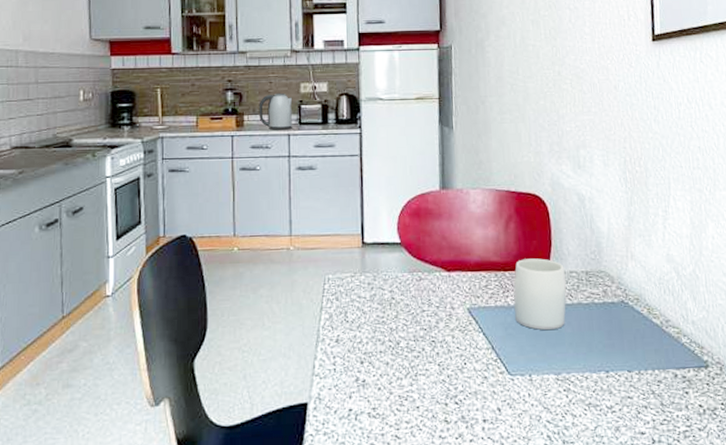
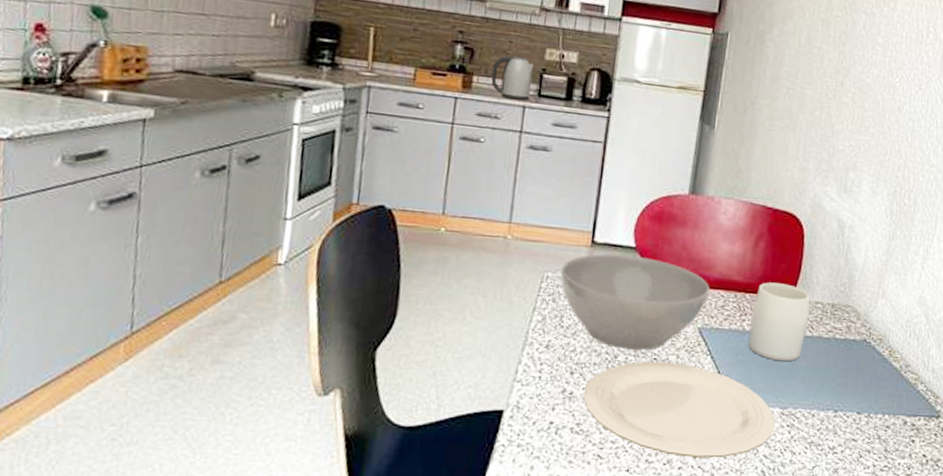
bowl: none [339,250,472,335] -> present [560,254,710,350]
plate: none [375,342,553,430] -> present [583,361,776,458]

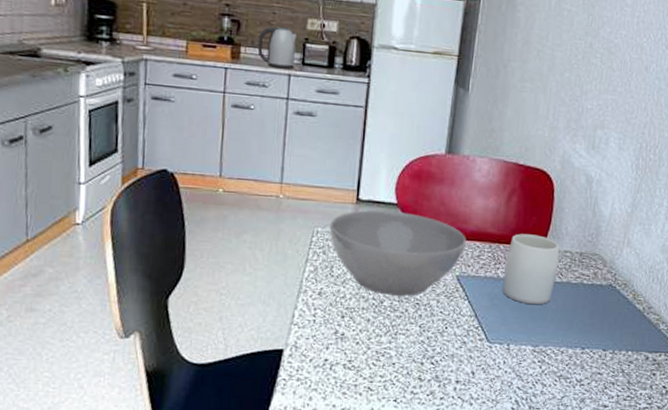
plate: present [583,361,776,458] -> none [353,305,528,390]

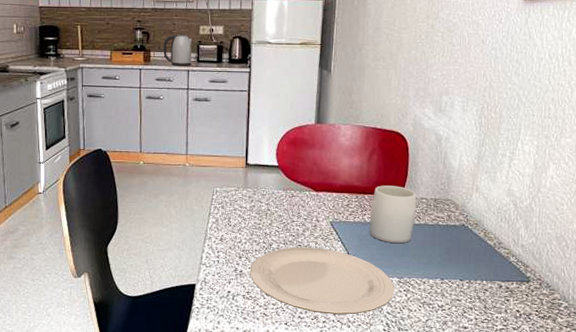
bowl: present [329,210,466,296] -> none [225,171,336,239]
plate: none [353,305,528,390] -> present [250,247,395,315]

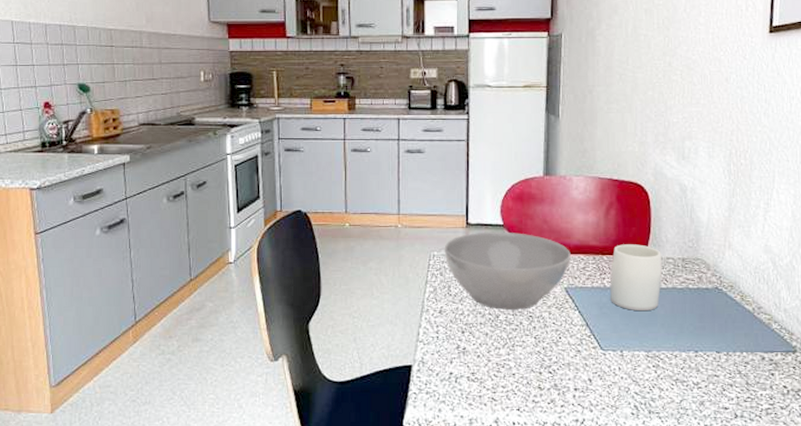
kettle: present [163,33,193,66] -> none [370,78,403,114]
bowl: none [225,171,336,239] -> present [444,231,571,310]
plate: present [250,247,395,315] -> none [474,318,643,397]

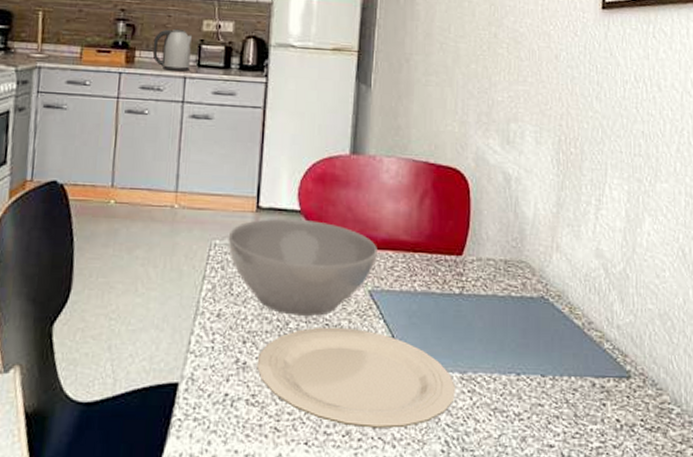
kettle: none [370,78,403,114] -> present [152,28,193,72]
plate: none [474,318,643,397] -> present [257,327,456,428]
mug: present [610,244,663,312] -> none [421,240,482,323]

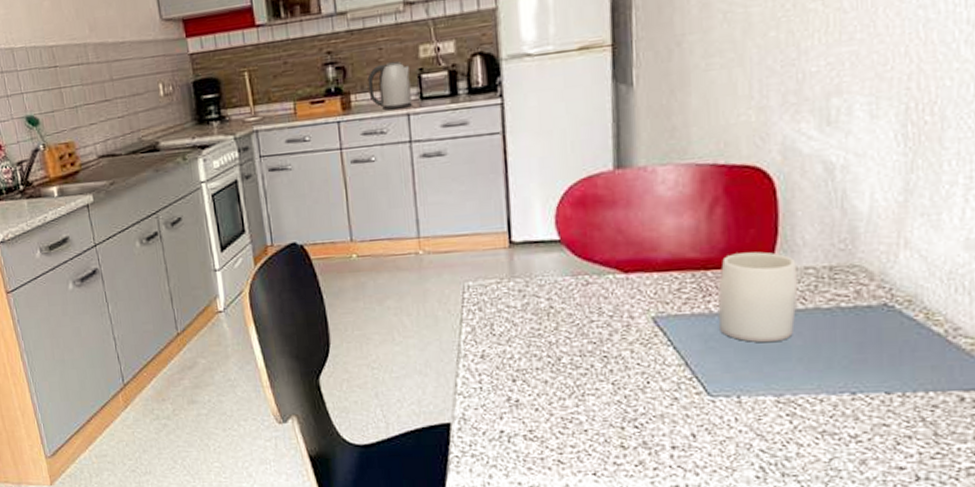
bowl: present [228,218,377,316] -> none [481,249,659,350]
plate: present [257,327,456,428] -> none [530,358,771,457]
mug: none [421,240,482,323] -> present [718,251,799,343]

